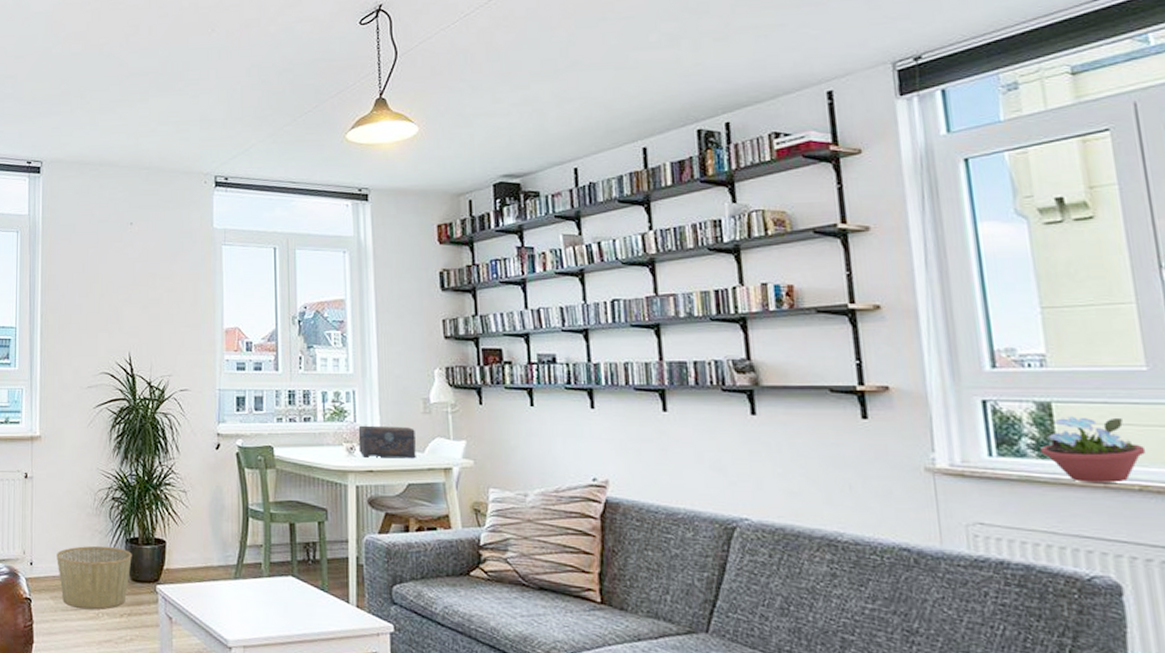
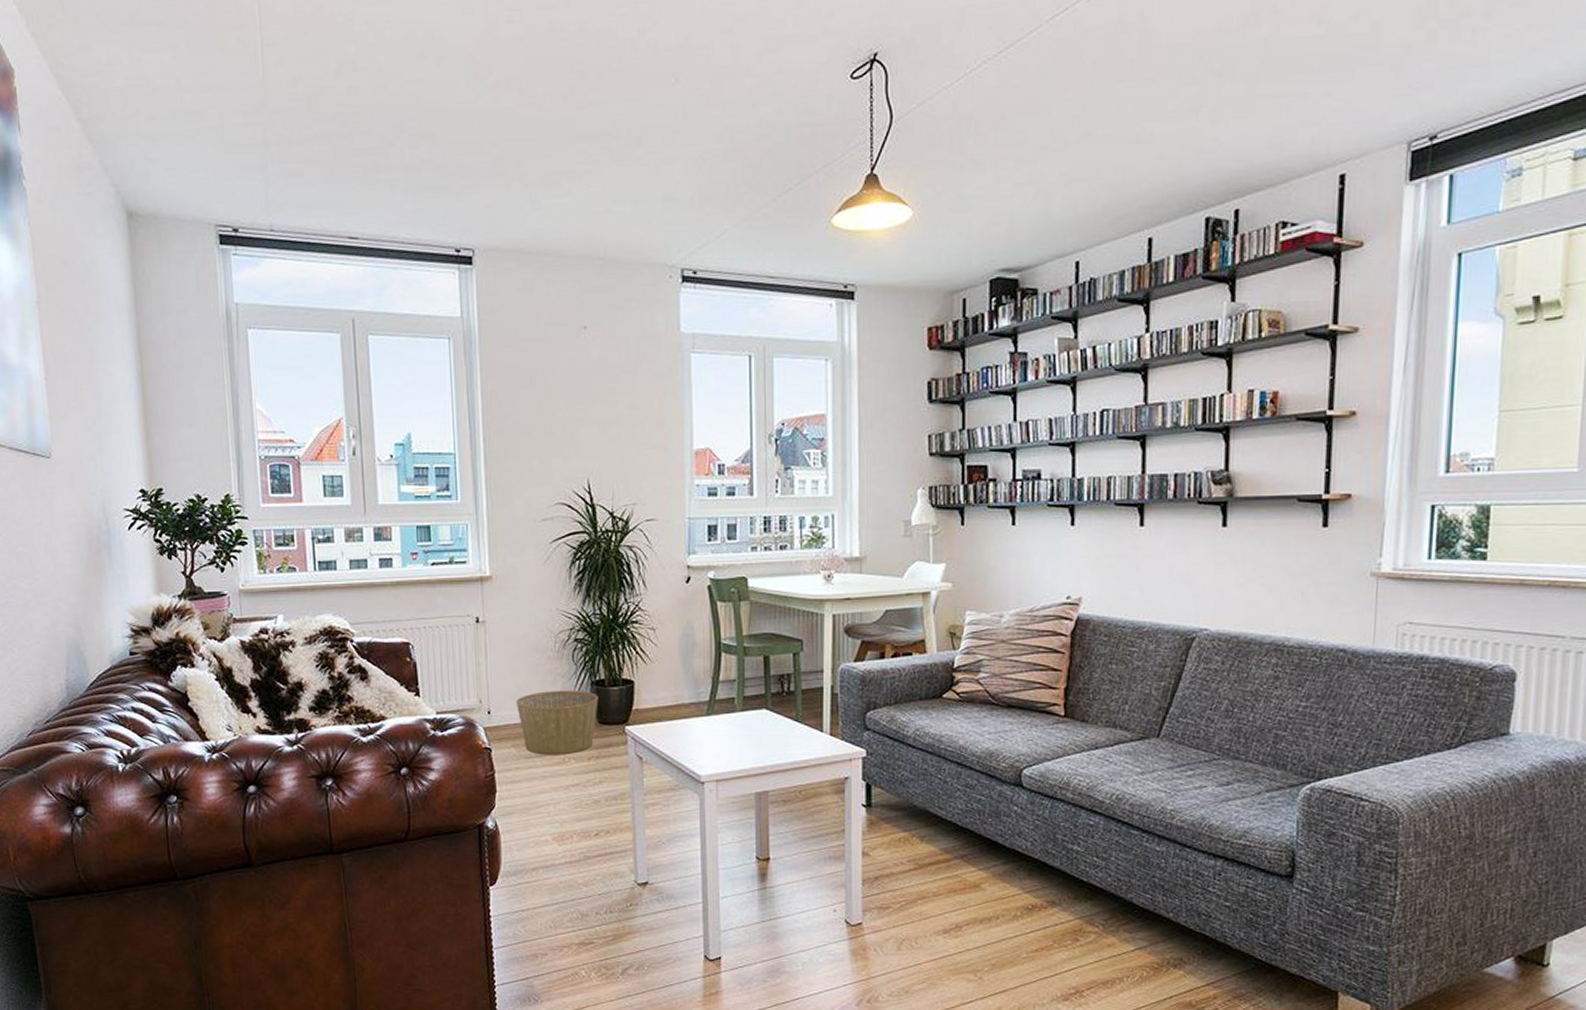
decorative box: present [358,425,416,459] -> none [836,551,895,585]
potted flower: present [1040,416,1146,484] -> none [1473,518,1561,581]

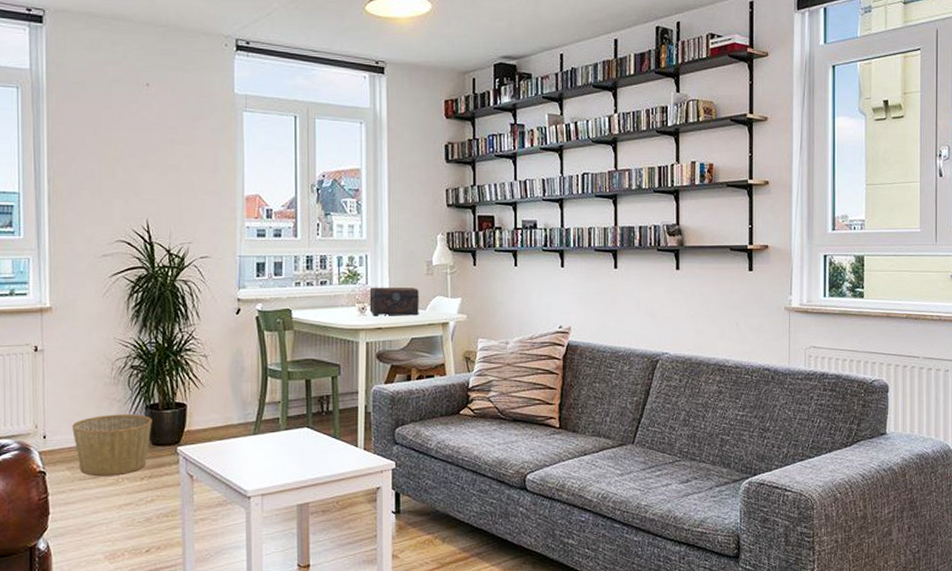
decorative box: none [836,551,895,585] -> present [369,287,419,316]

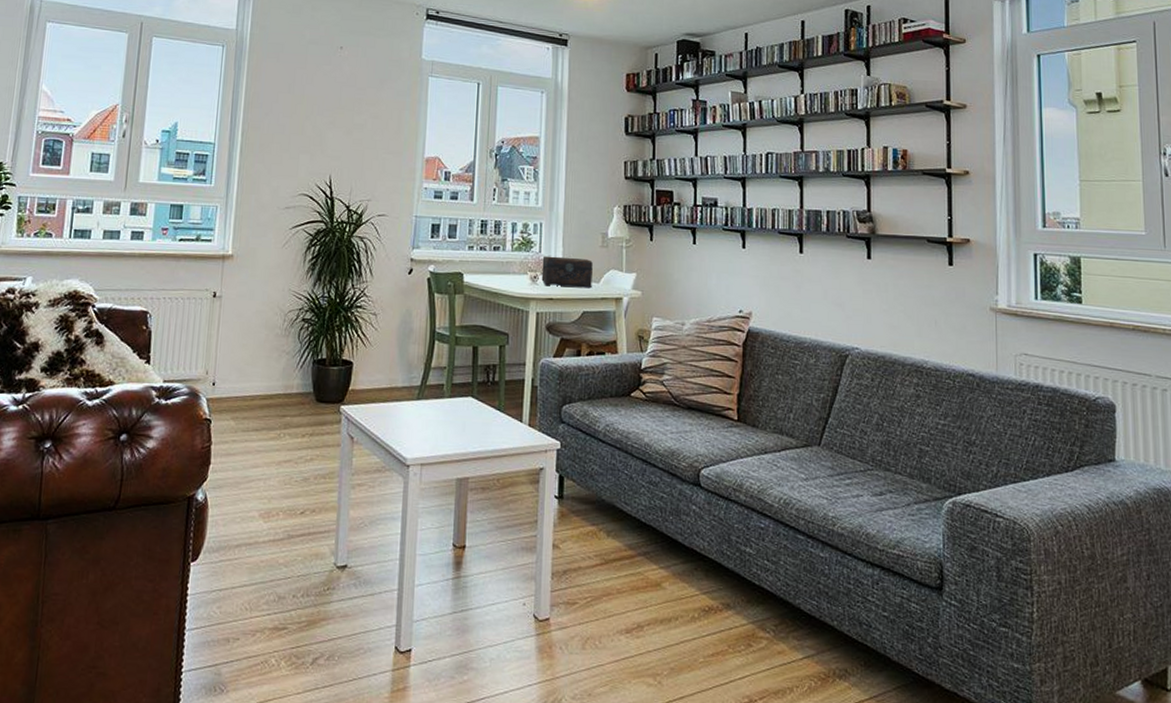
basket: present [72,413,152,477] -> none [240,366,318,430]

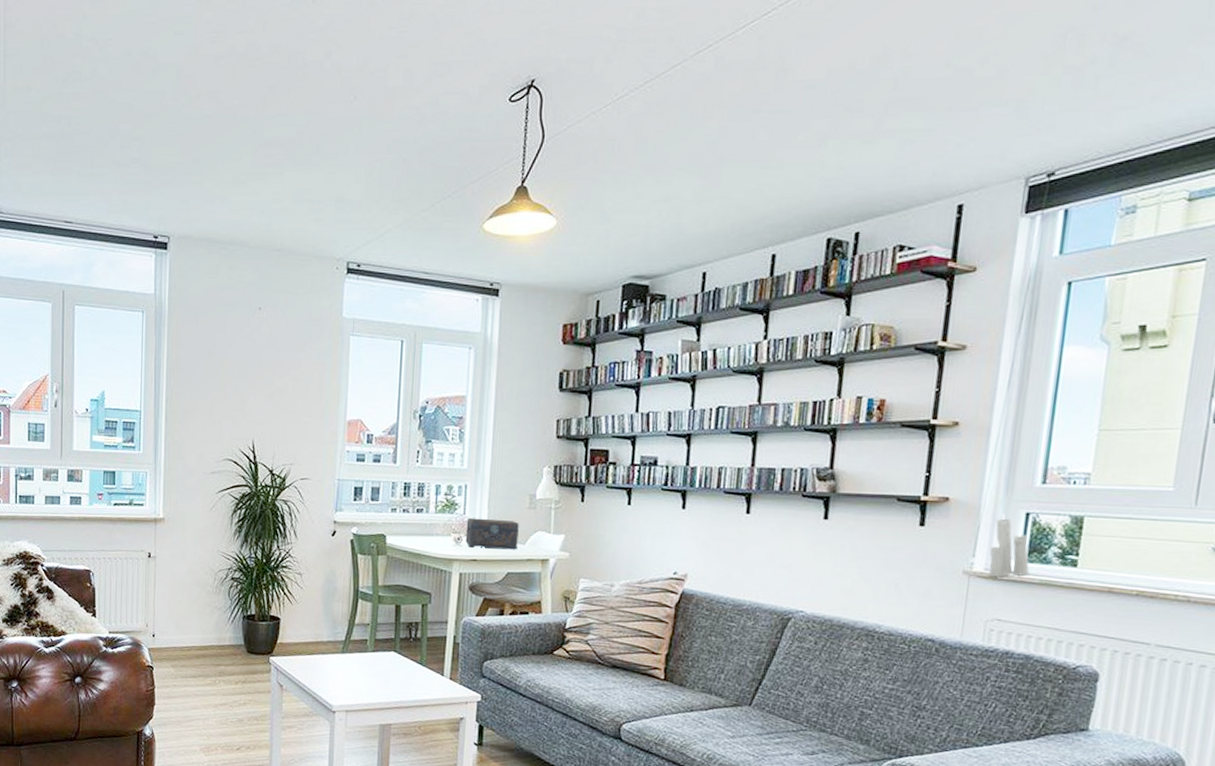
candle: none [1009,254,1045,314] -> present [989,514,1030,577]

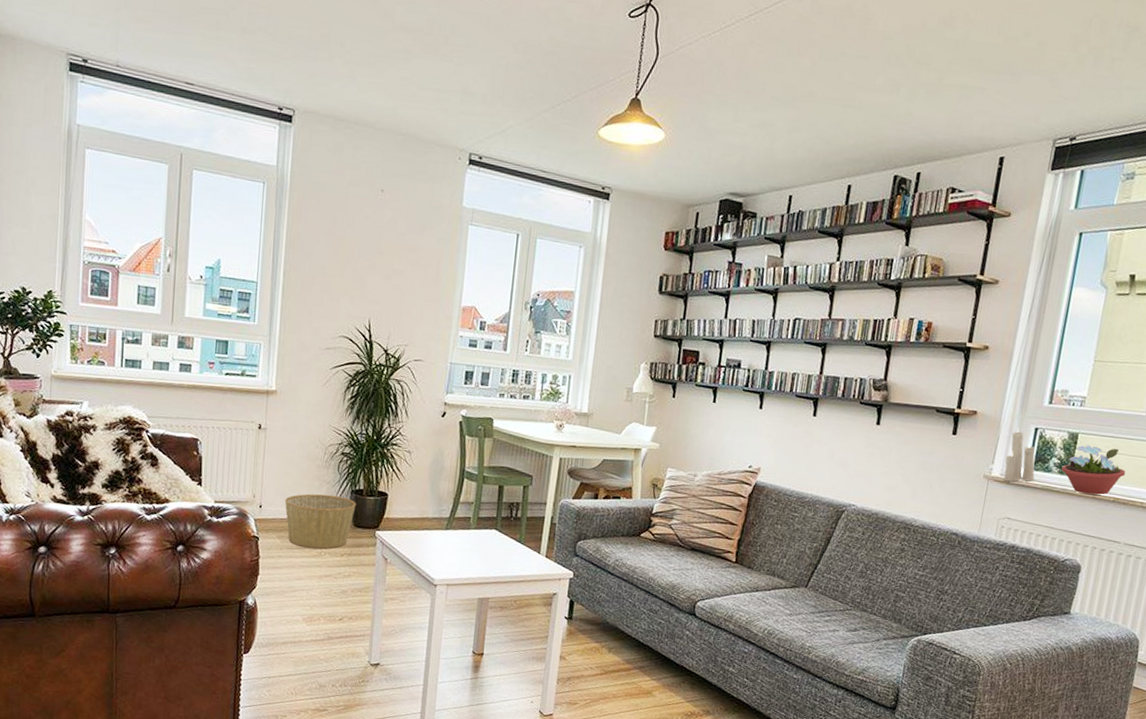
basket: none [177,621,248,677] -> present [285,493,356,549]
decorative box: present [465,517,519,550] -> none [566,406,616,439]
potted flower: none [1064,529,1152,589] -> present [1061,445,1126,496]

